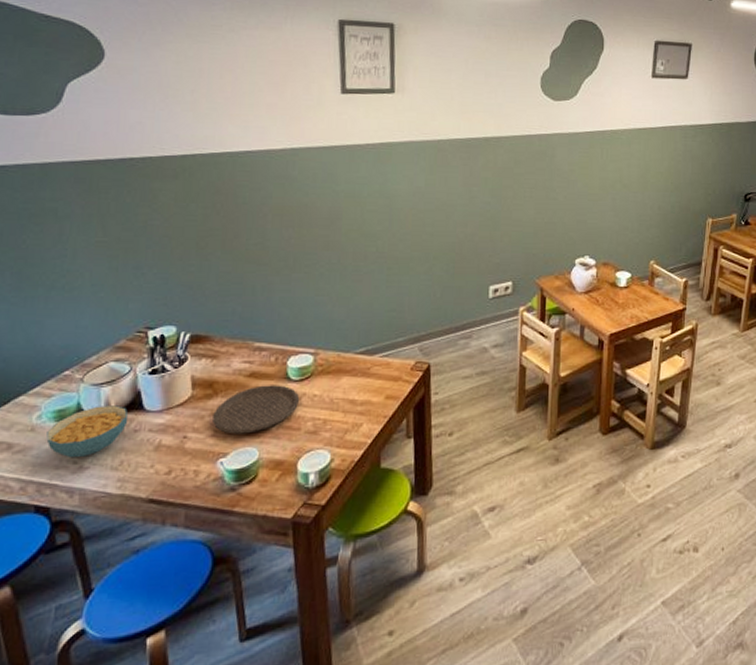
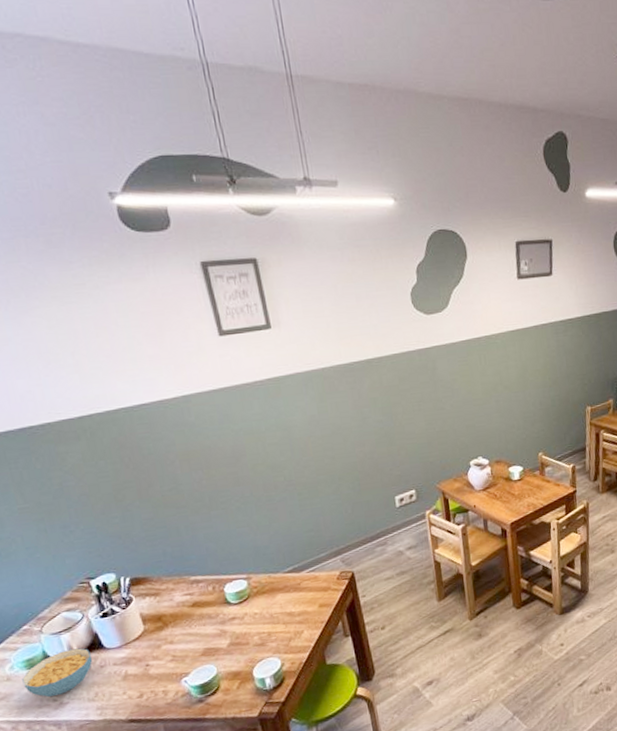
plate: present [212,385,300,434] -> none [168,609,243,657]

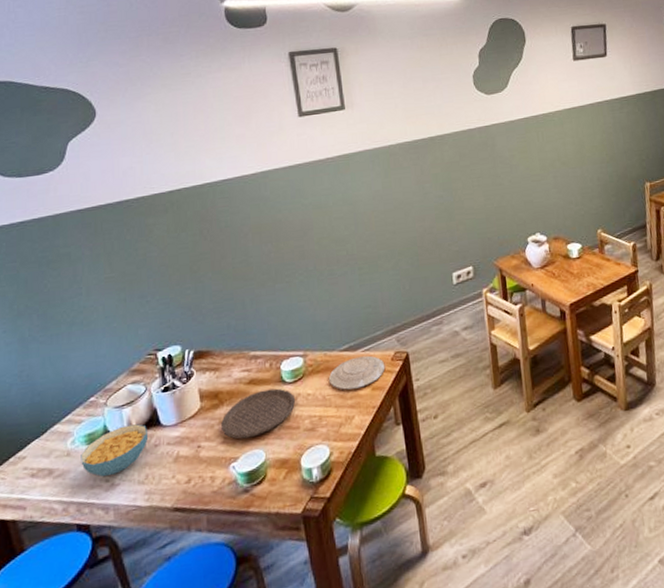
plate: none [168,609,243,657] -> present [221,388,296,439]
plate: none [275,576,332,608] -> present [329,355,386,390]

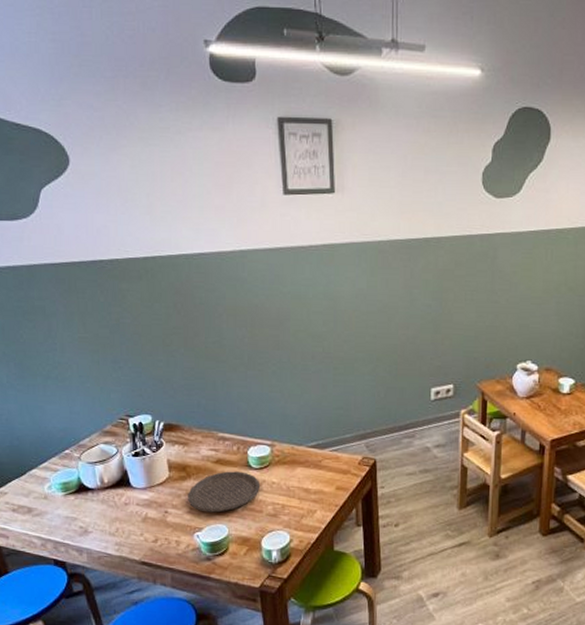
cereal bowl: present [81,424,149,477] -> none [57,481,119,523]
plate: present [329,355,386,390] -> none [295,455,352,485]

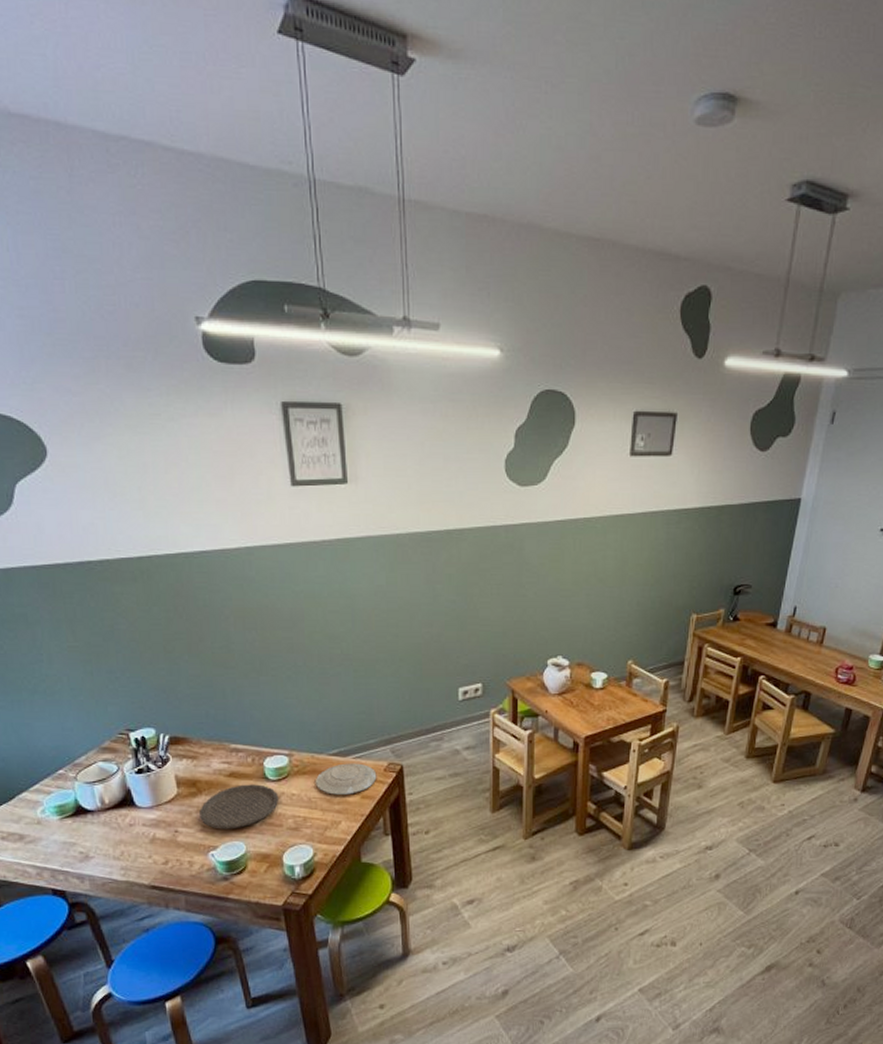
plate: none [295,455,352,485] -> present [316,763,377,795]

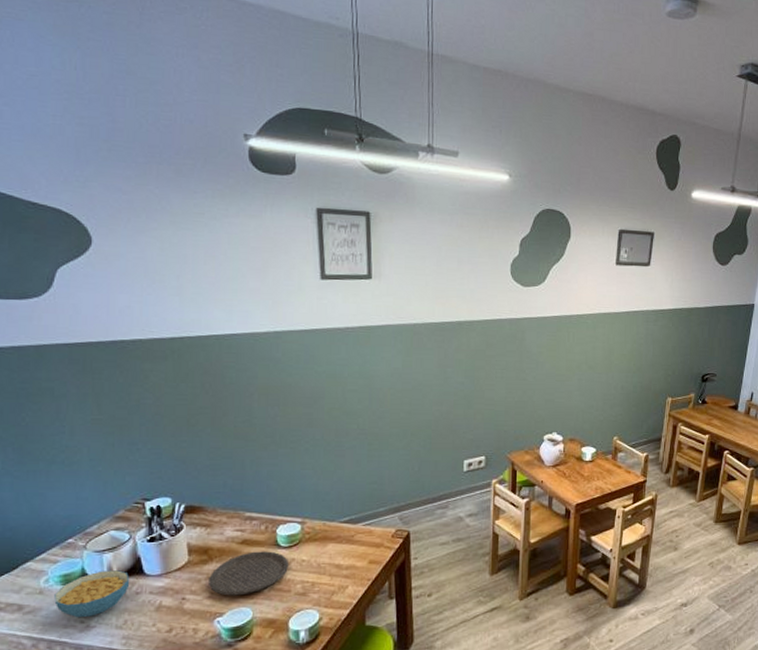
cereal bowl: none [52,802,123,849] -> present [54,570,130,618]
plate: present [316,763,377,795] -> none [326,530,385,560]

